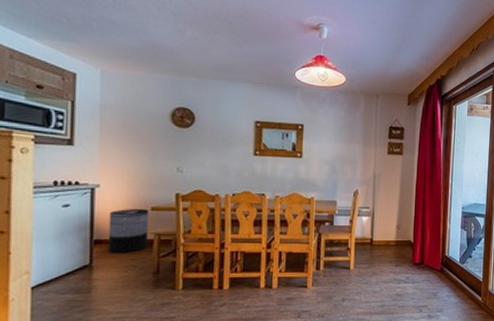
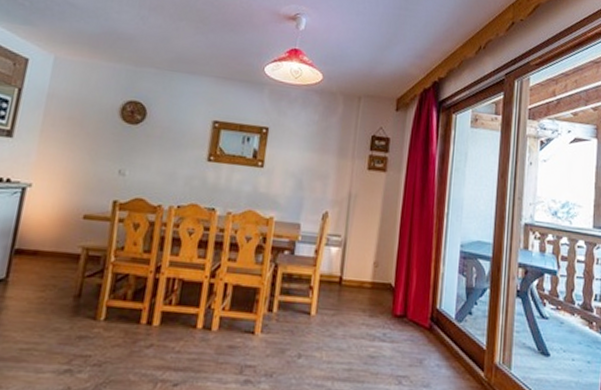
trash can: present [107,209,149,254] -> none [27,214,80,270]

